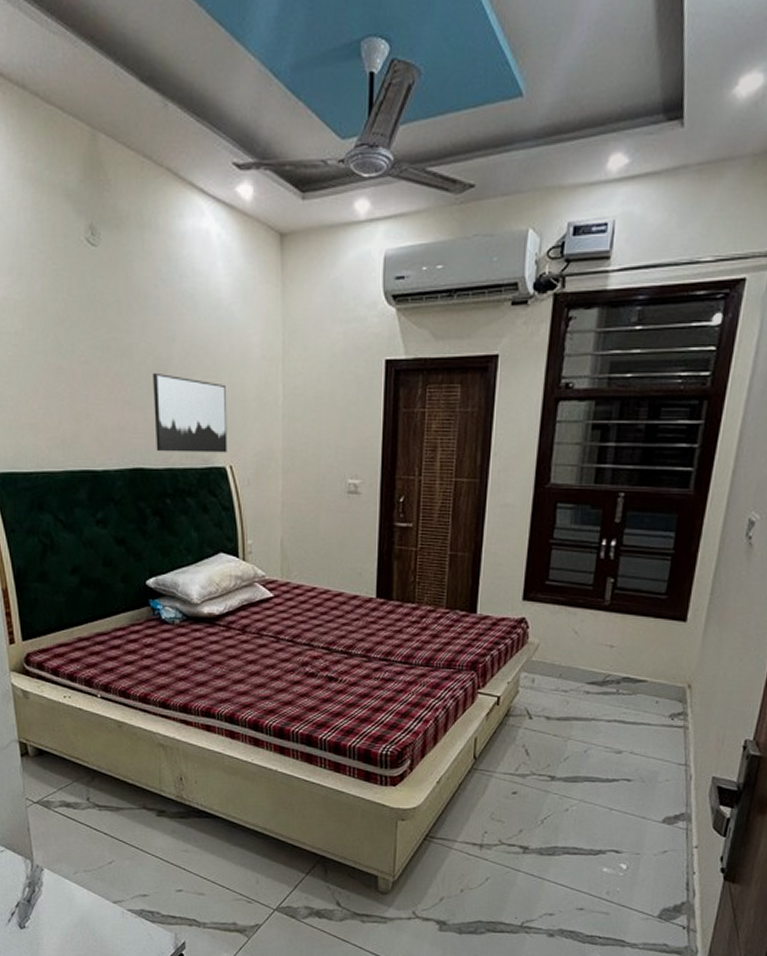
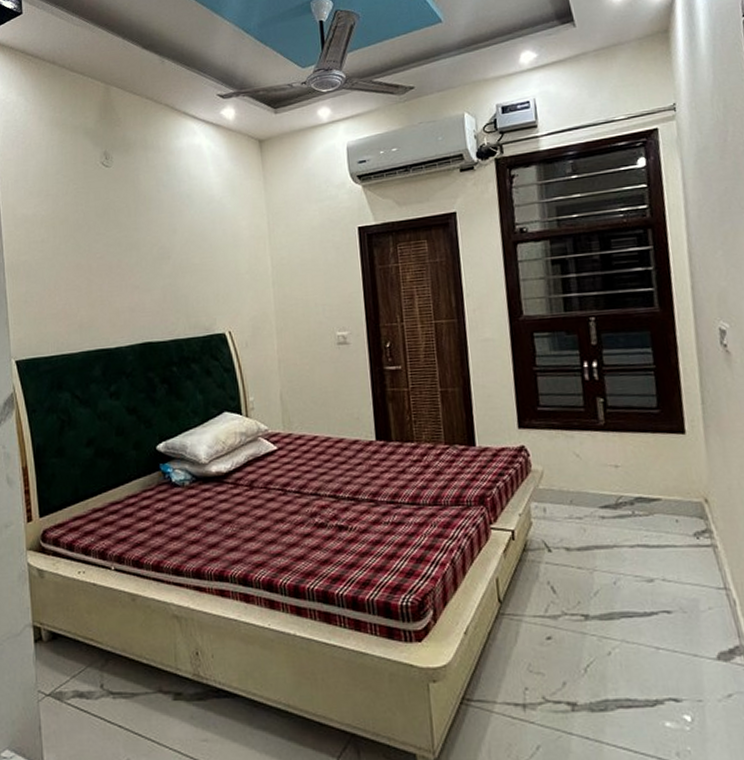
wall art: present [153,372,228,453] -> none [158,259,226,326]

